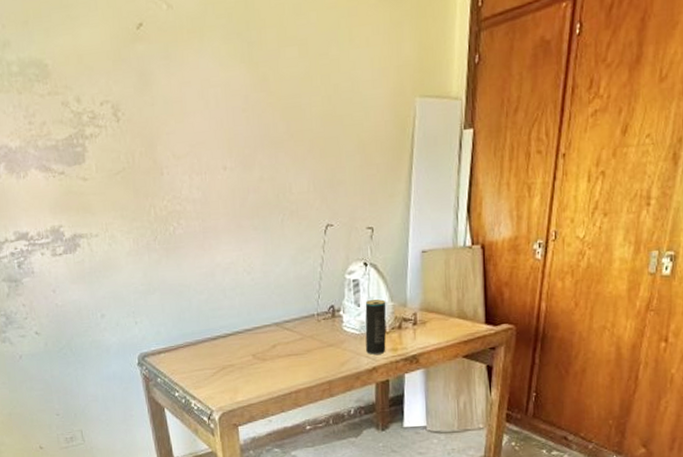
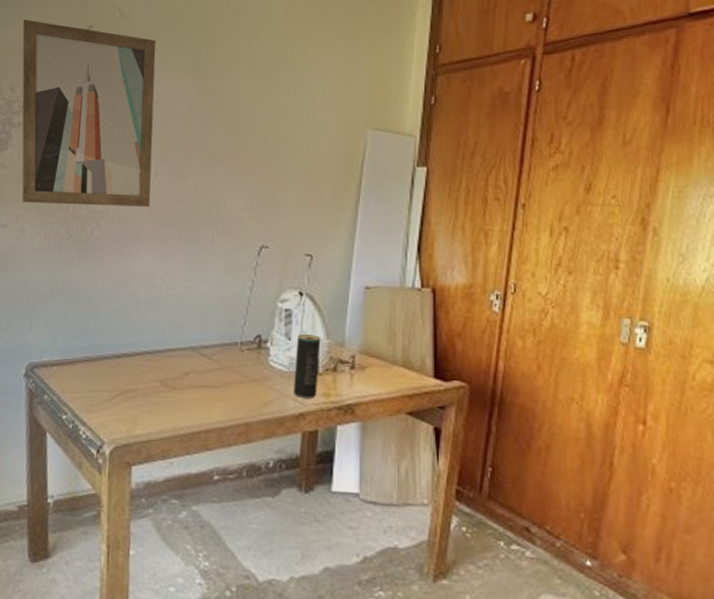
wall art: none [74,24,223,211] -> present [21,20,156,207]

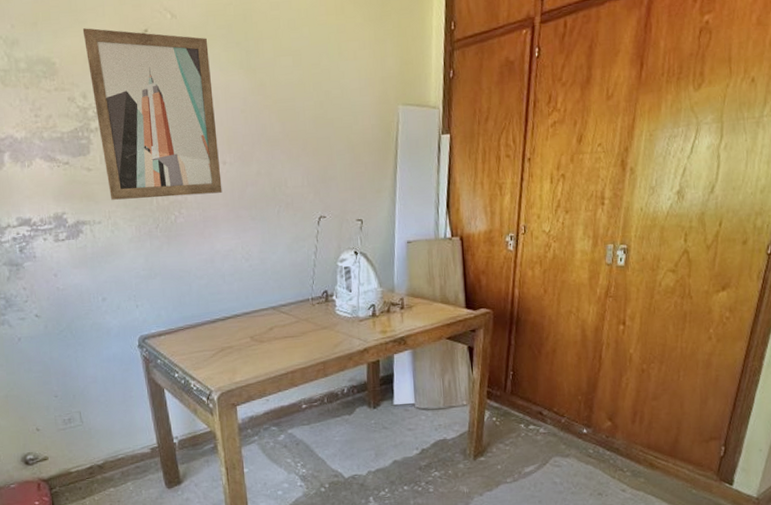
beverage can: present [294,333,321,398] -> none [356,285,376,337]

